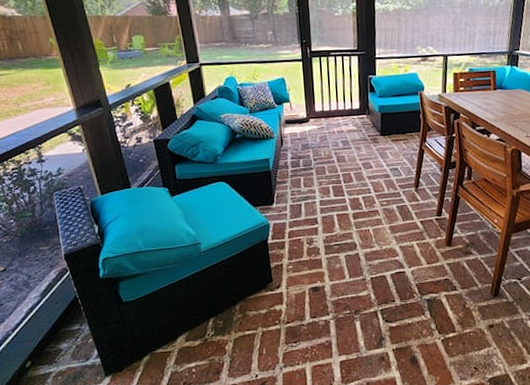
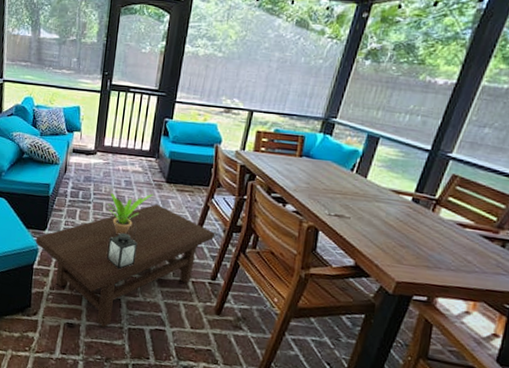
coffee table: none [265,157,433,284] -> present [35,204,214,328]
potted plant: none [330,148,371,194] -> present [108,193,153,235]
lantern: none [337,174,366,226] -> present [107,215,138,270]

